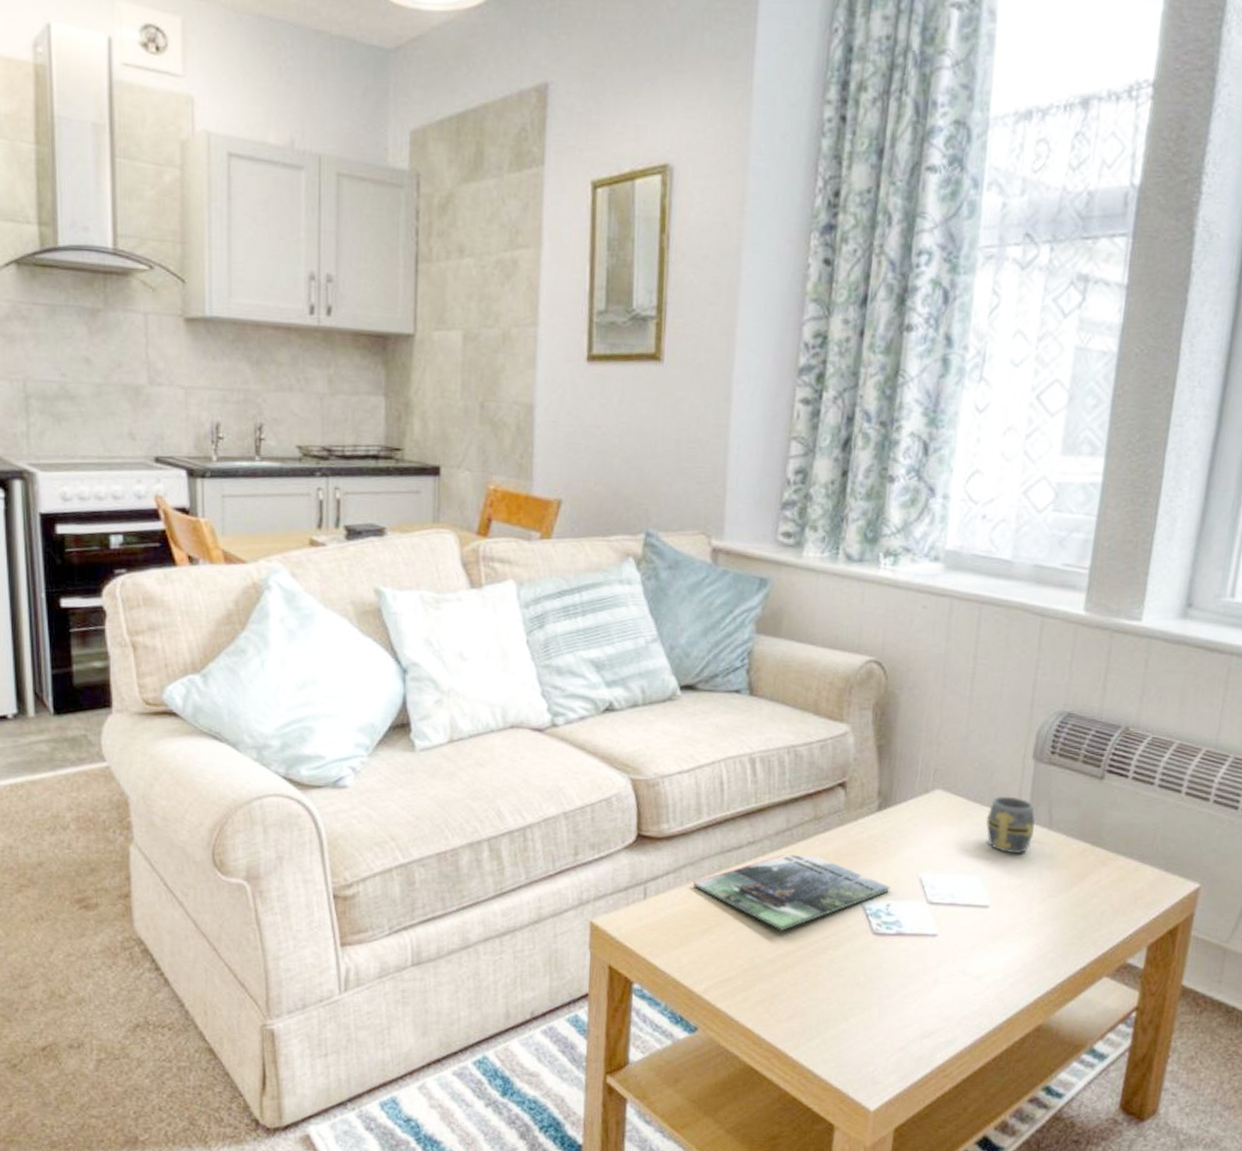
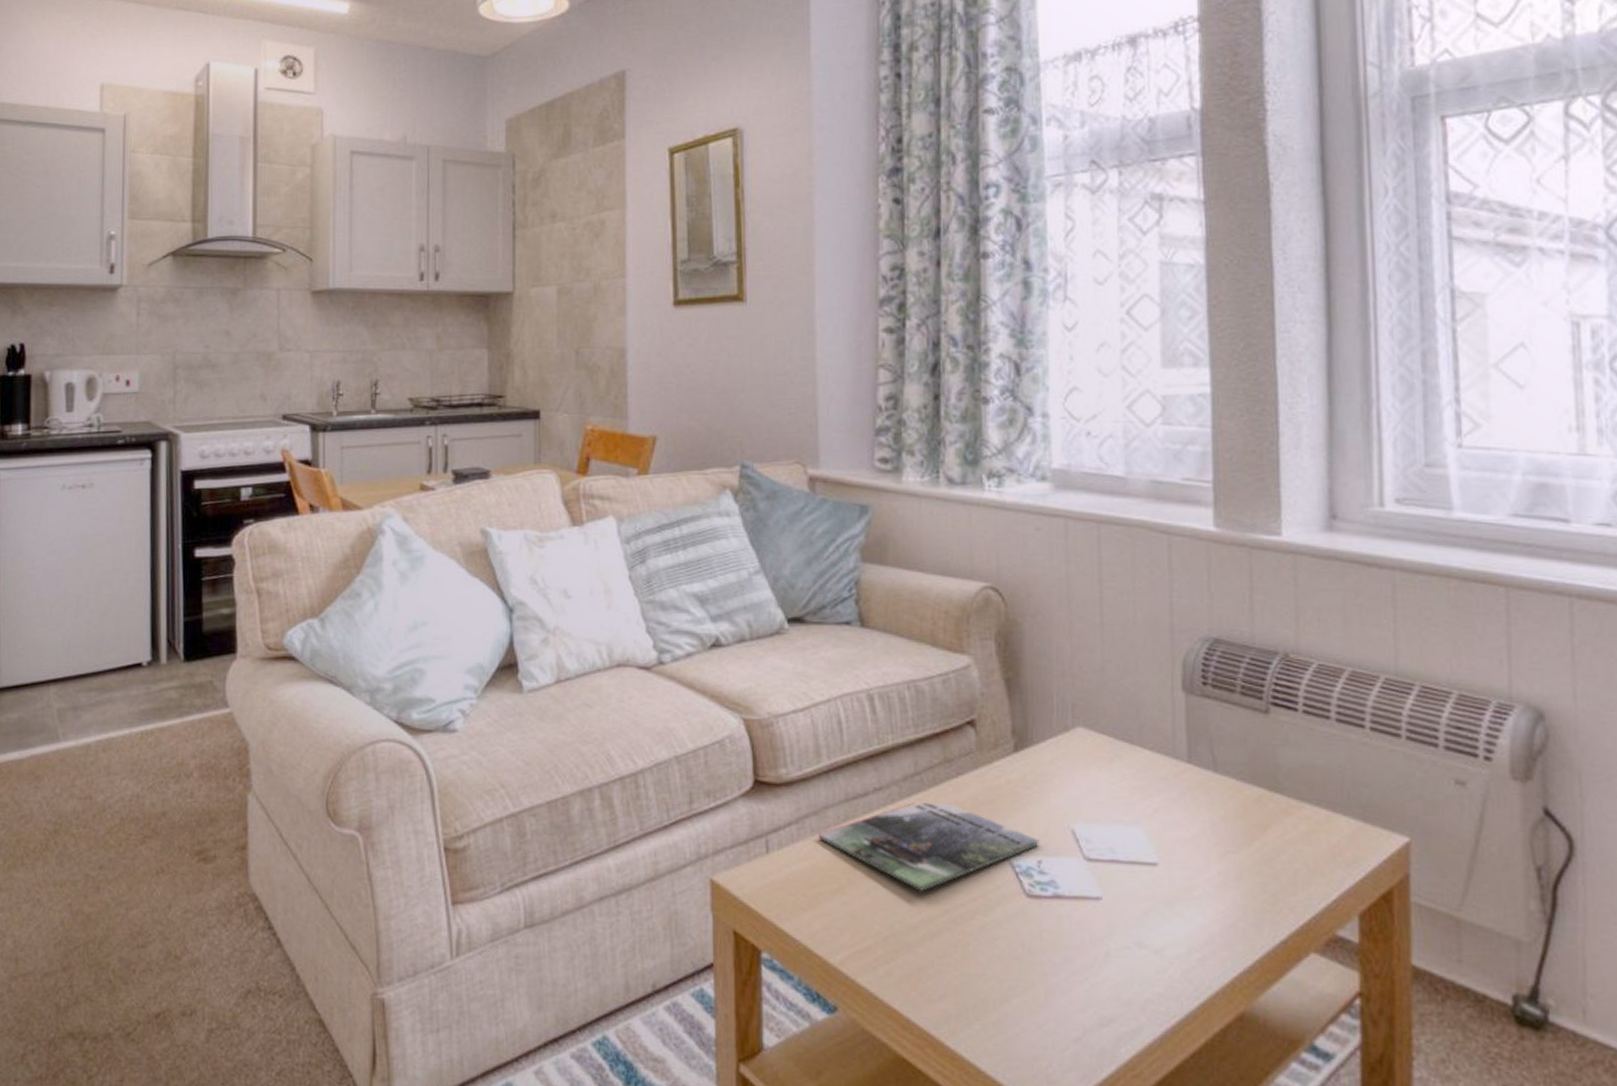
mug: present [985,796,1036,854] -> none [1138,734,1198,801]

